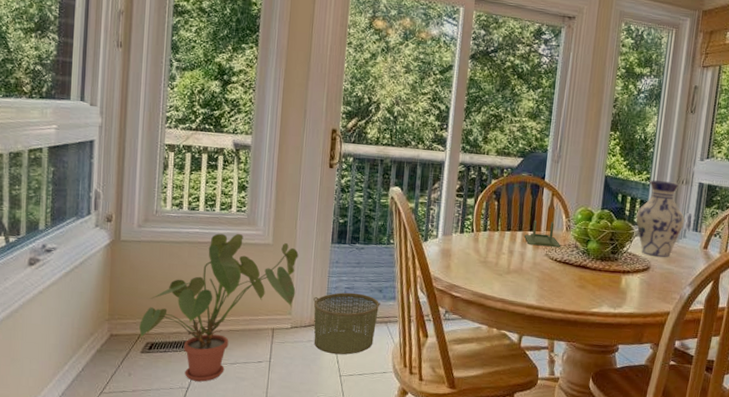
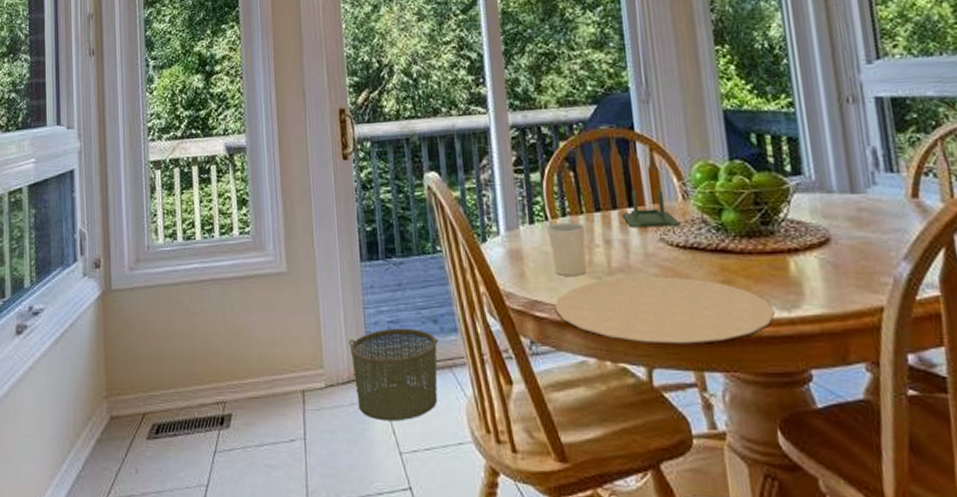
house plant: present [139,233,299,382] -> none [142,263,325,475]
placemat: none [466,276,606,324] -> present [555,277,775,344]
cup: none [471,235,498,272] -> present [547,222,587,276]
vase: present [636,180,685,258] -> none [786,103,868,222]

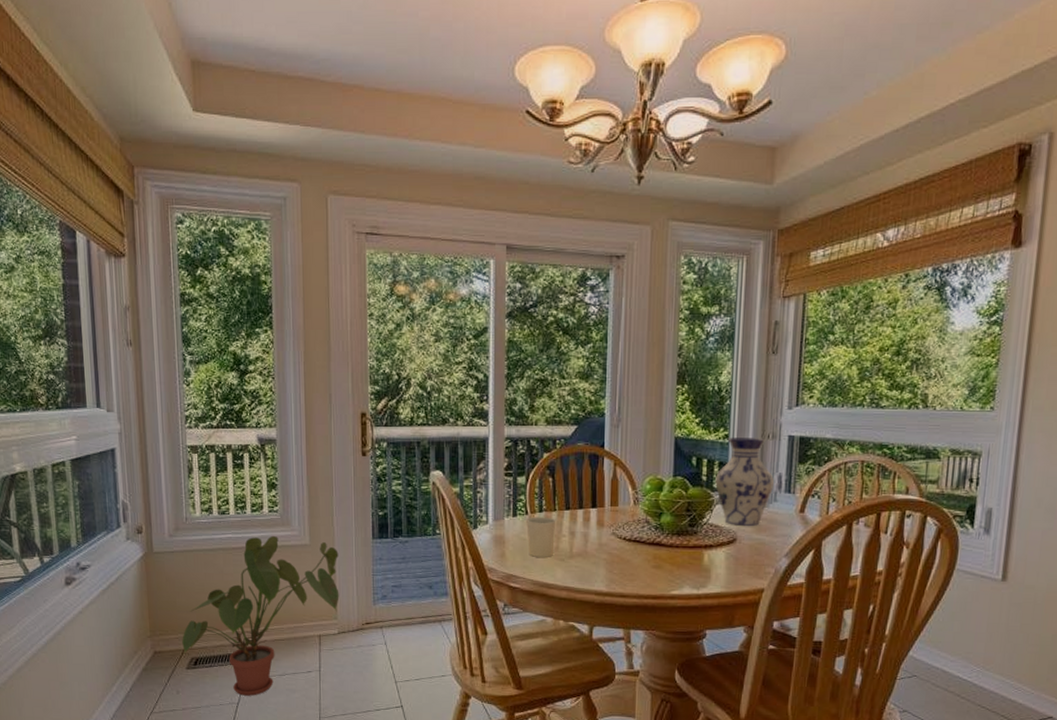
house plant: none [142,263,325,475] -> present [182,535,339,696]
basket: present [349,328,438,422] -> none [359,591,432,659]
placemat: present [555,277,775,344] -> none [526,560,687,610]
napkin holder: present [621,188,681,228] -> none [585,495,630,525]
vase: none [786,103,868,222] -> present [715,437,774,527]

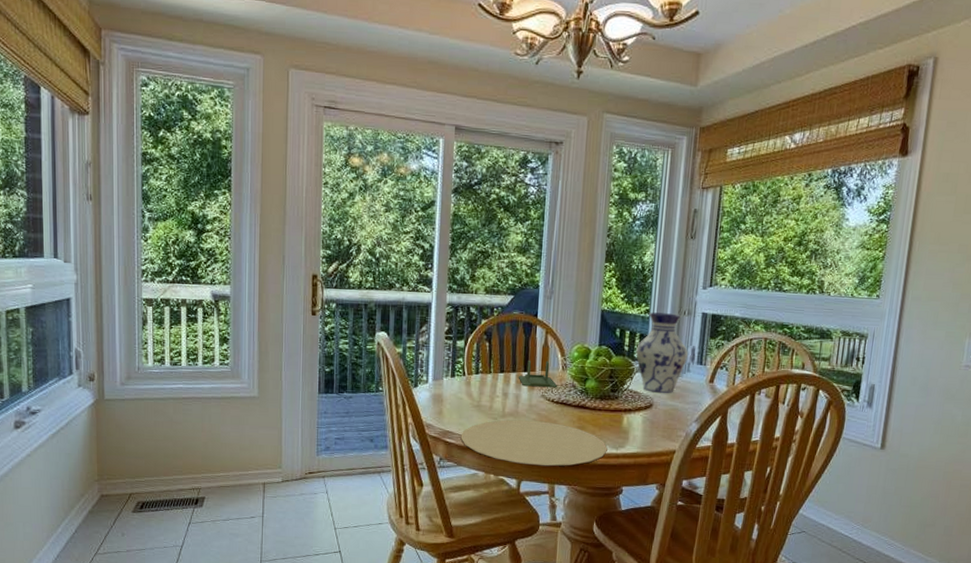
house plant: present [182,535,339,696] -> none [129,387,286,539]
cup: present [526,517,556,557] -> none [463,378,491,416]
placemat: none [526,560,687,610] -> present [460,419,608,467]
napkin holder: none [585,495,630,525] -> present [518,360,558,388]

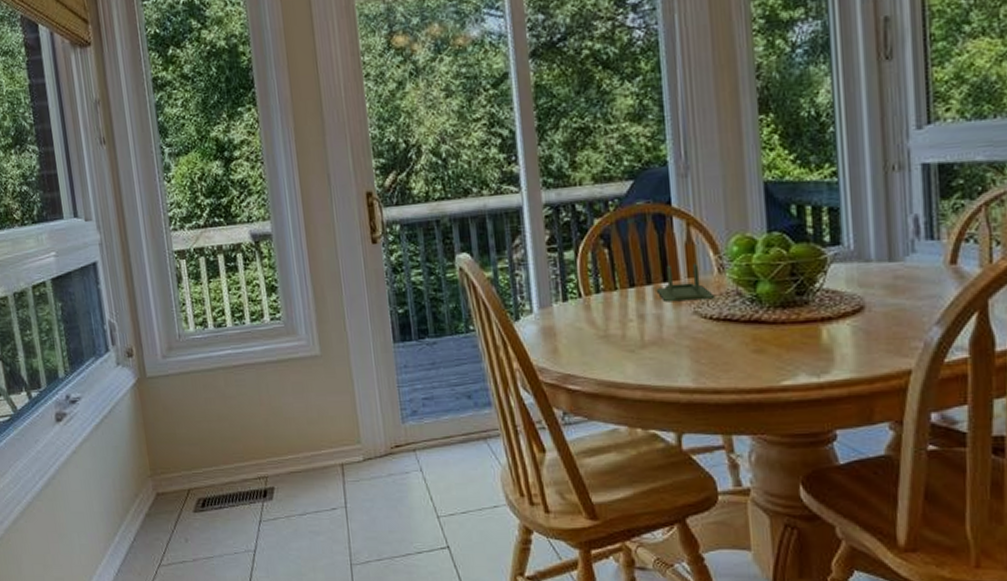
placemat: present [460,419,608,467] -> none [587,347,804,412]
vase: present [636,312,688,394] -> none [825,170,908,290]

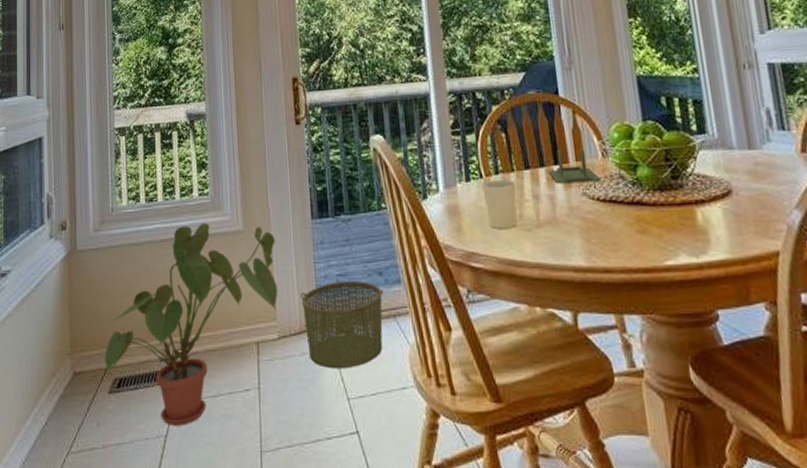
house plant: none [186,347,361,541] -> present [105,222,278,426]
basket: none [385,403,473,489] -> present [300,280,383,369]
cup: none [581,298,620,350] -> present [482,179,518,229]

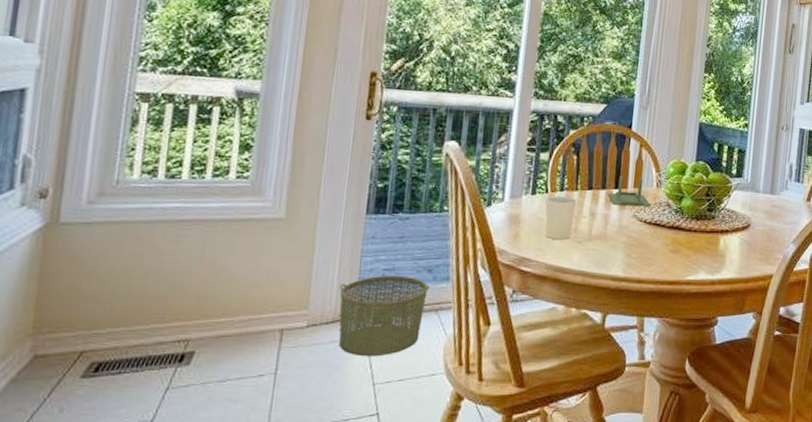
house plant: present [105,222,278,426] -> none [80,206,321,411]

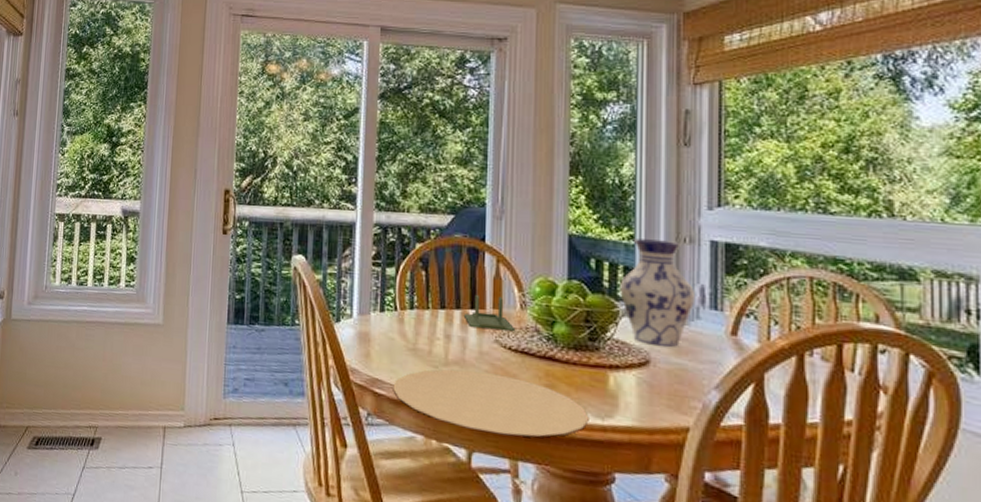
basket: present [338,275,429,357] -> none [209,384,286,465]
placemat: none [539,243,703,297] -> present [393,369,589,438]
cup: present [545,195,577,239] -> none [395,314,429,363]
vase: none [734,126,786,214] -> present [620,238,694,348]

